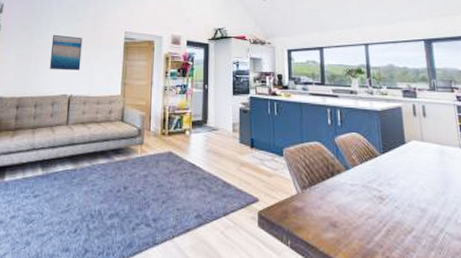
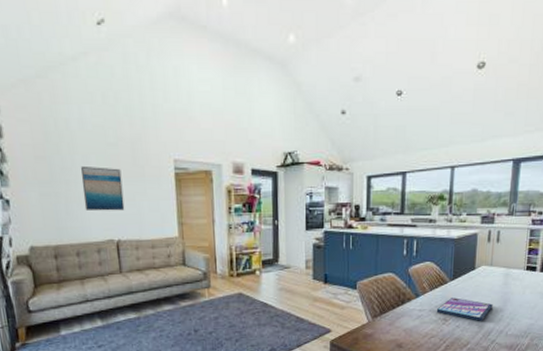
video game case: none [369,173,433,203] -> present [436,297,493,321]

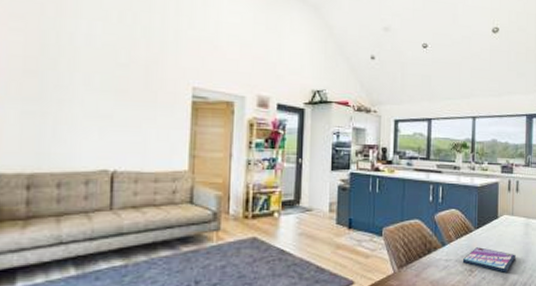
wall art: present [80,165,125,211] -> none [77,84,129,138]

